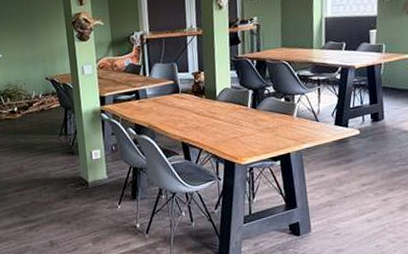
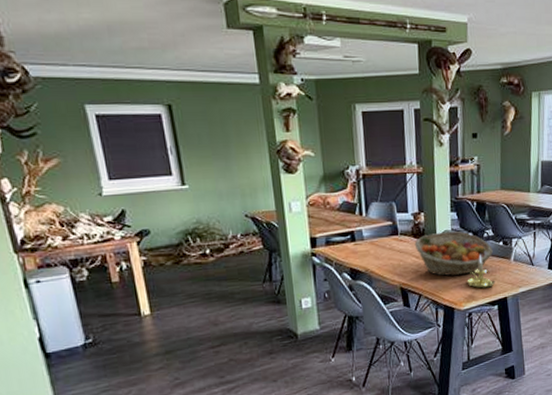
fruit basket: none [195,88,274,132] -> present [414,231,493,276]
candle holder: none [247,110,277,144] -> present [467,254,495,289]

